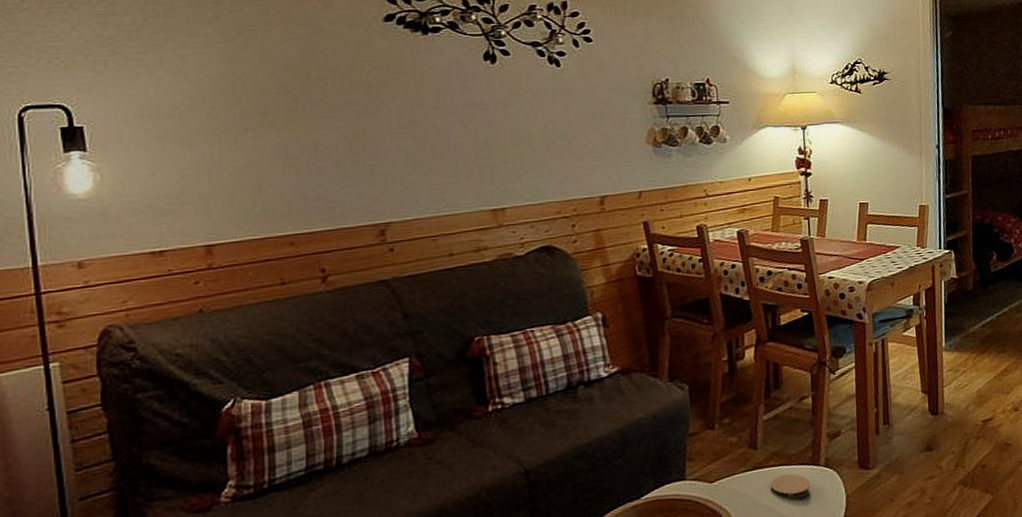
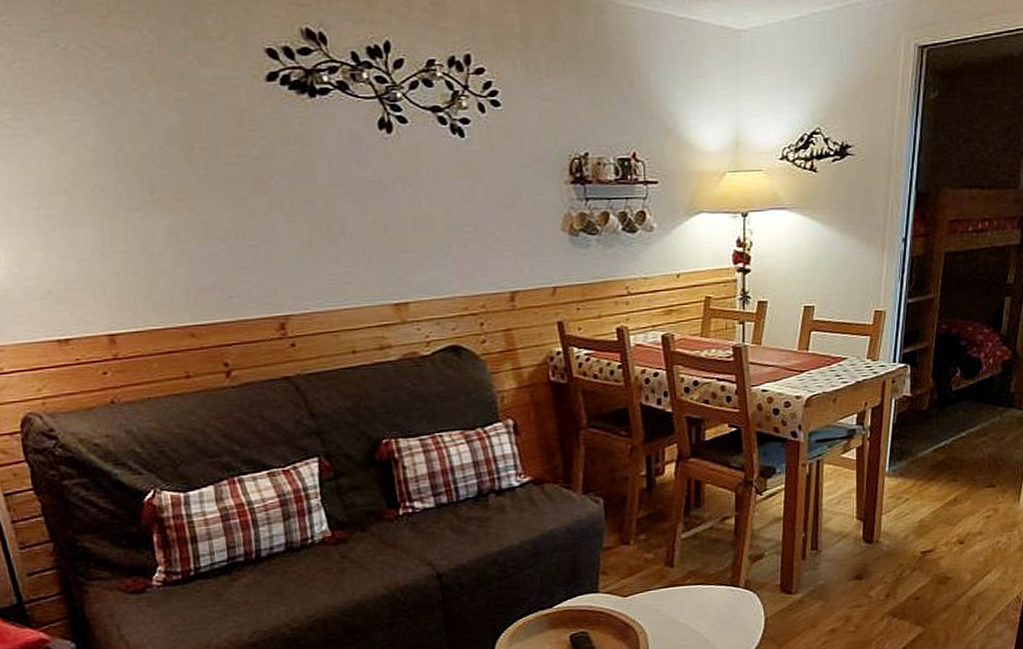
coaster: present [770,473,811,500] -> none [685,593,728,619]

